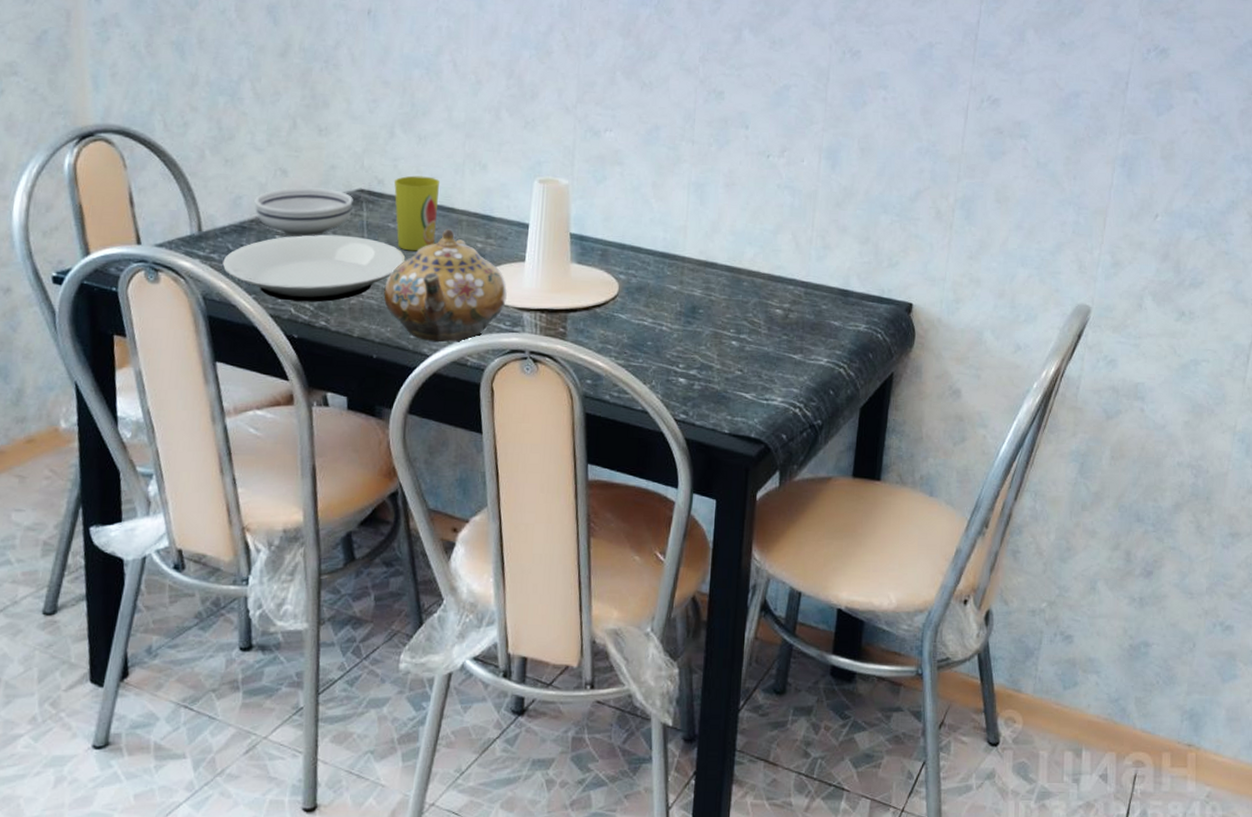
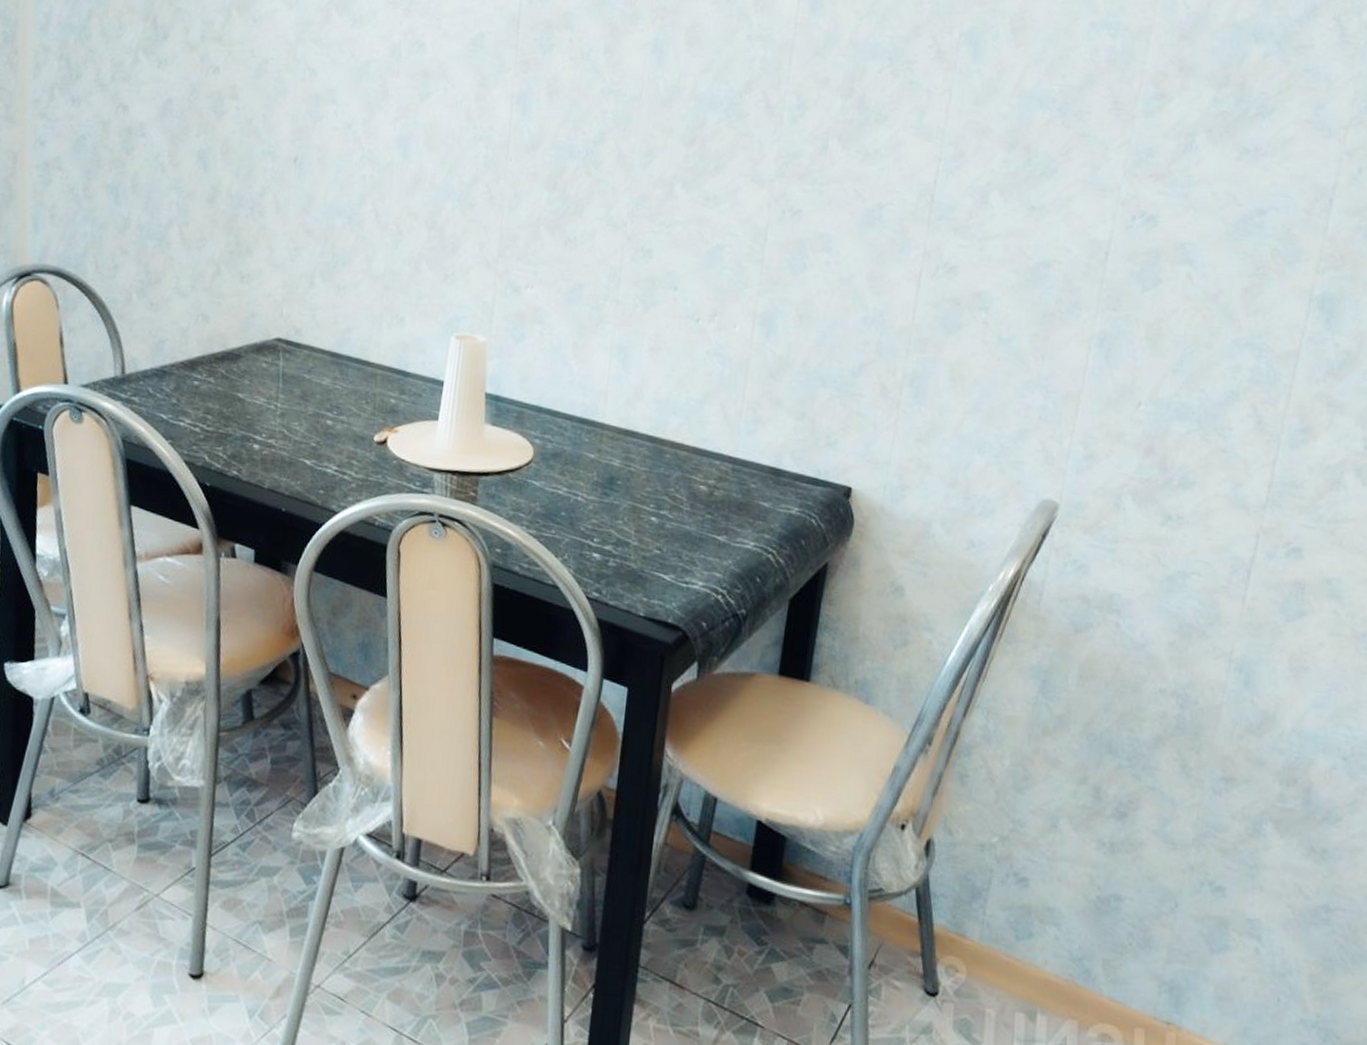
plate: present [222,234,406,302] -> none [142,382,319,451]
bowl: present [254,187,353,237] -> none [175,333,271,384]
teapot: present [384,229,507,342] -> none [295,382,419,500]
cup: present [394,175,441,251] -> none [311,326,357,404]

